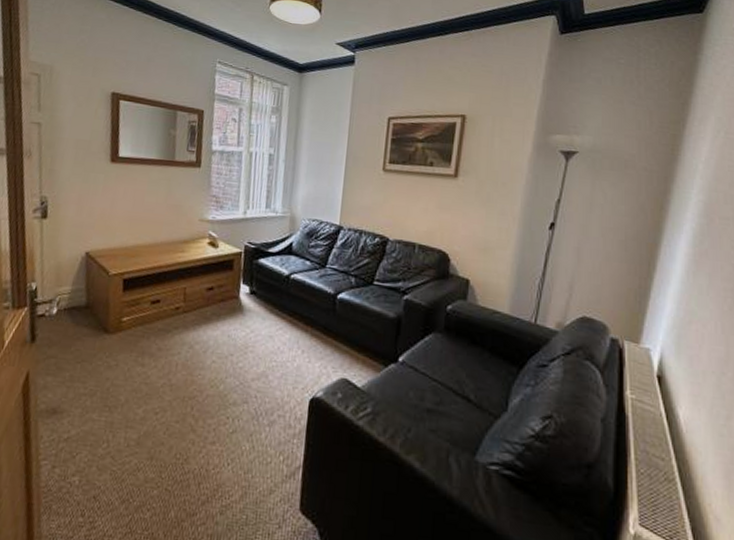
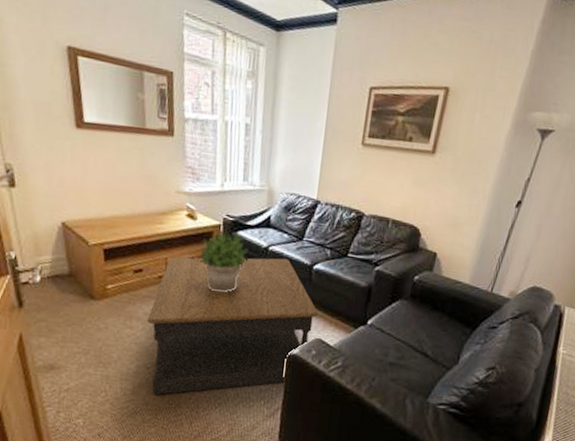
coffee table: none [158,286,343,447] -> present [148,257,318,395]
potted plant: none [219,259,271,326] -> present [199,231,250,293]

